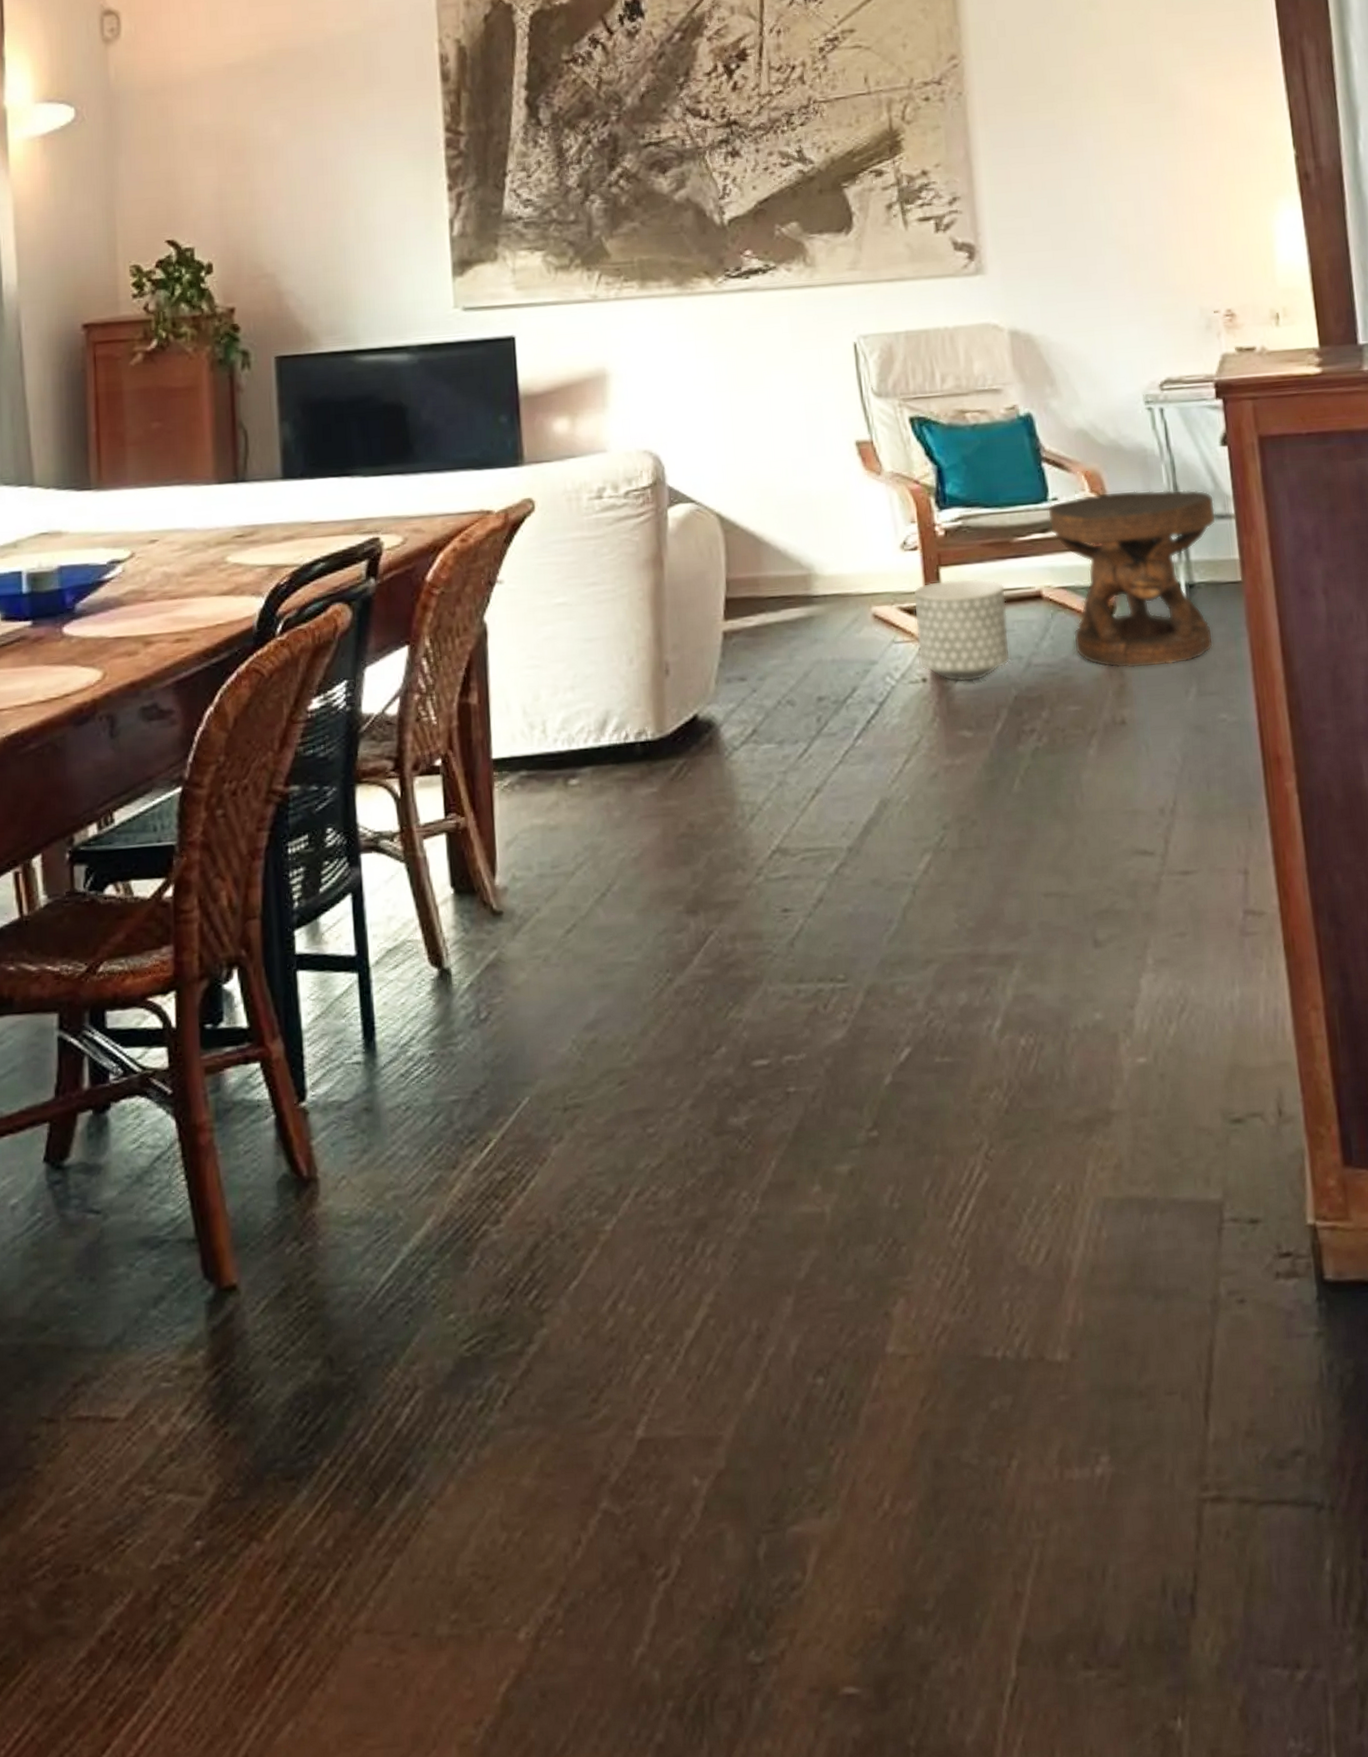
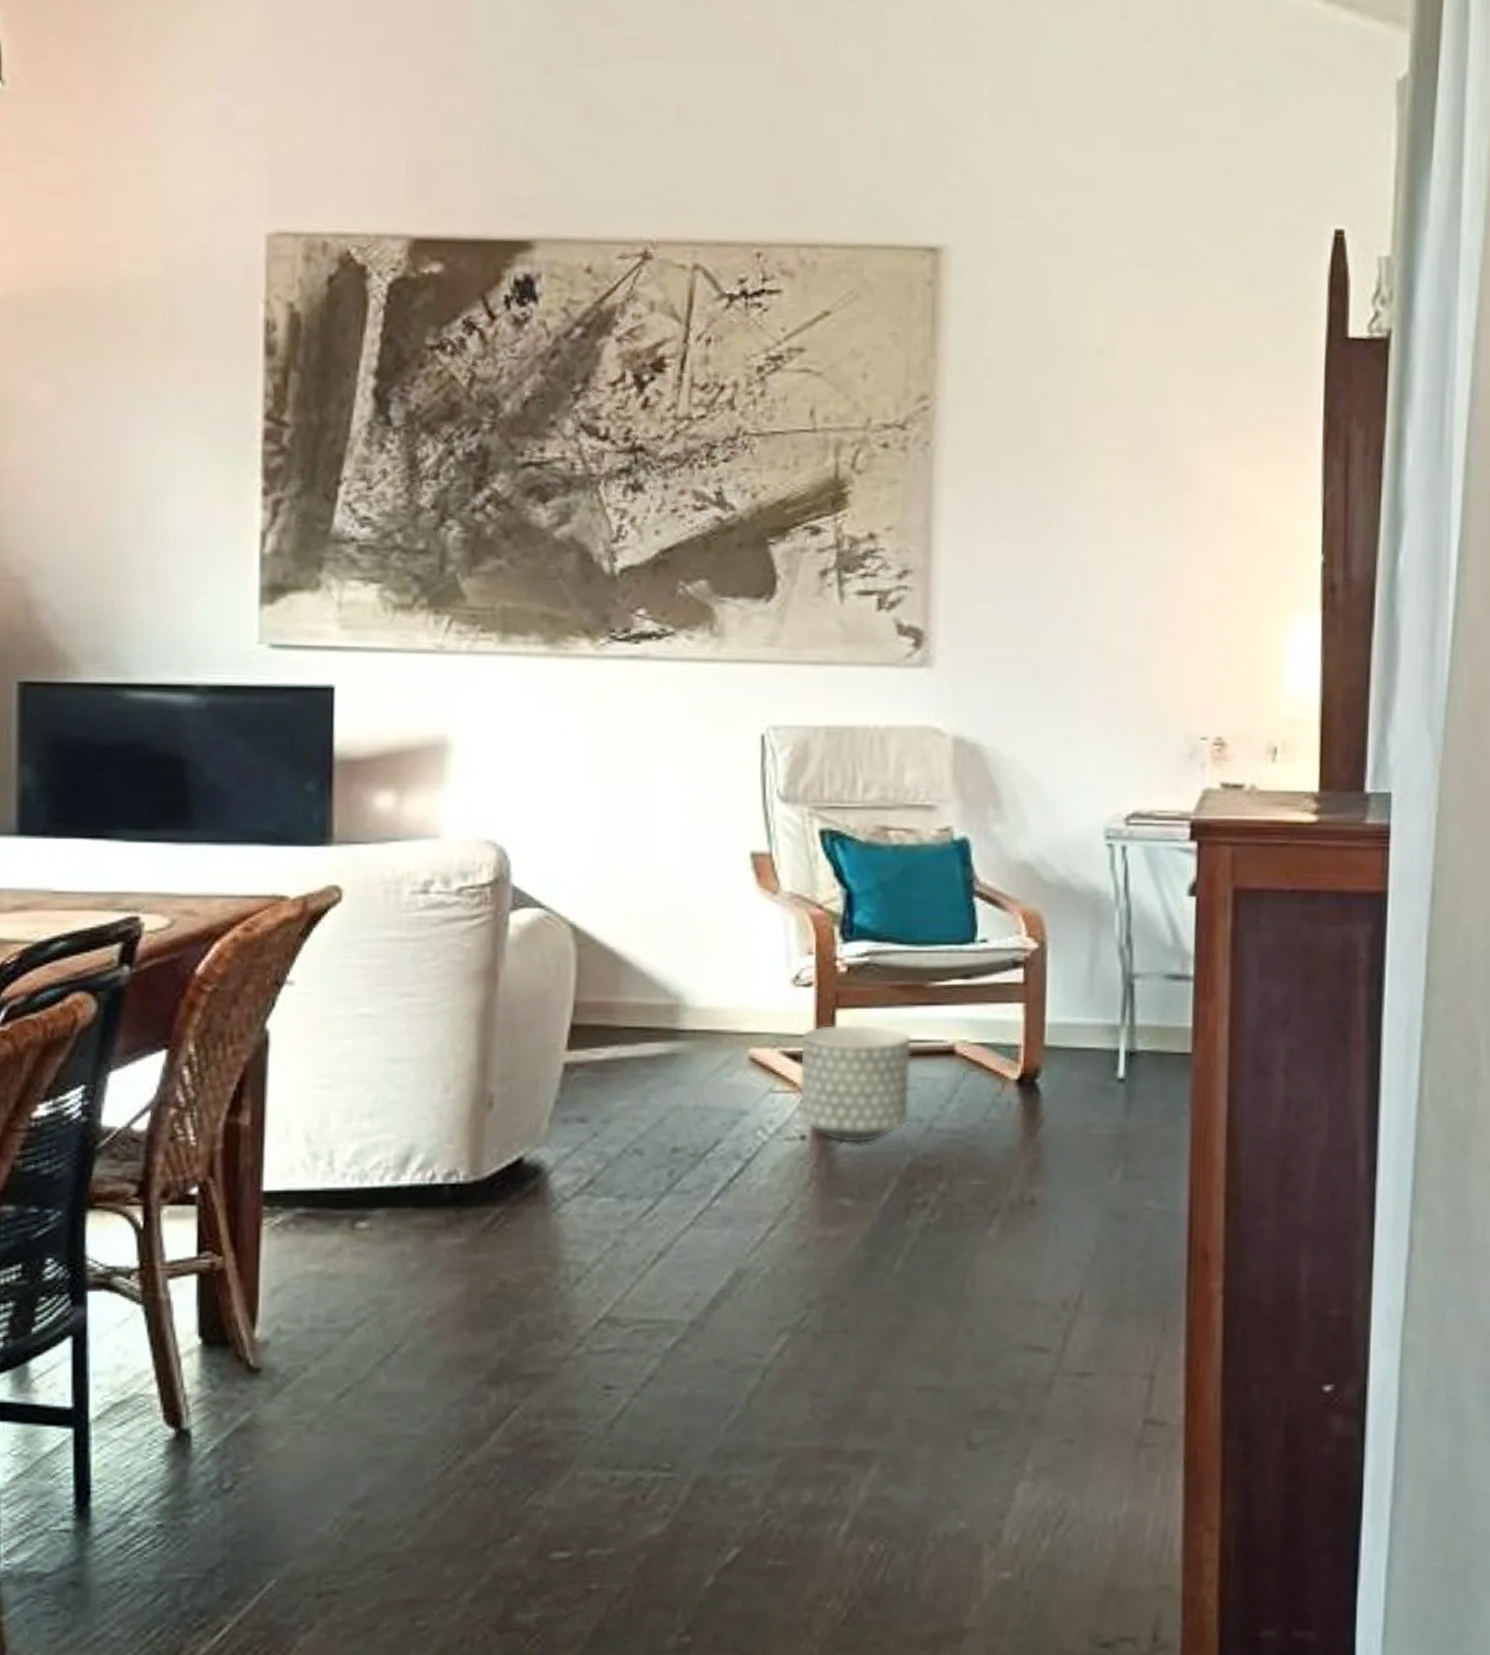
side table: present [1047,489,1216,669] -> none [973,938,1172,1143]

